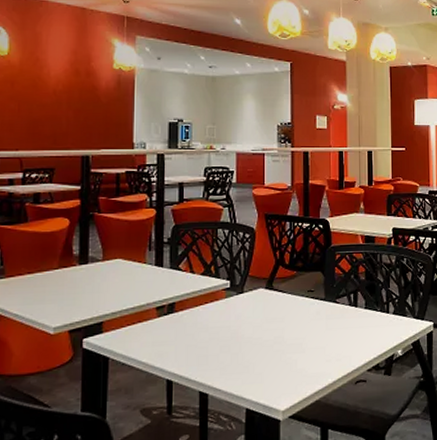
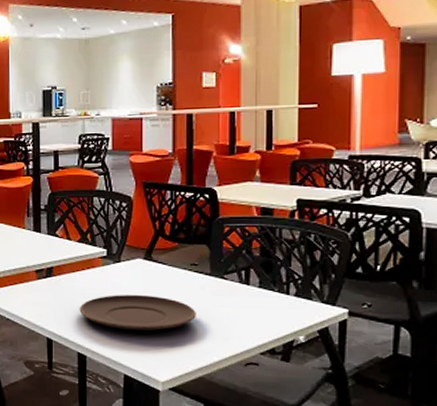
plate: none [201,324,313,362] -> present [79,294,196,331]

